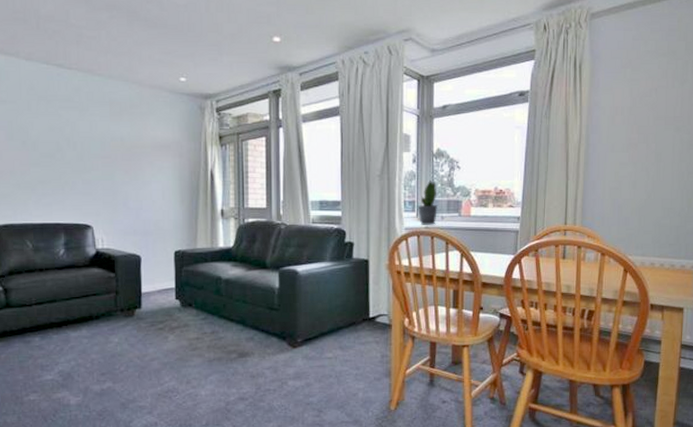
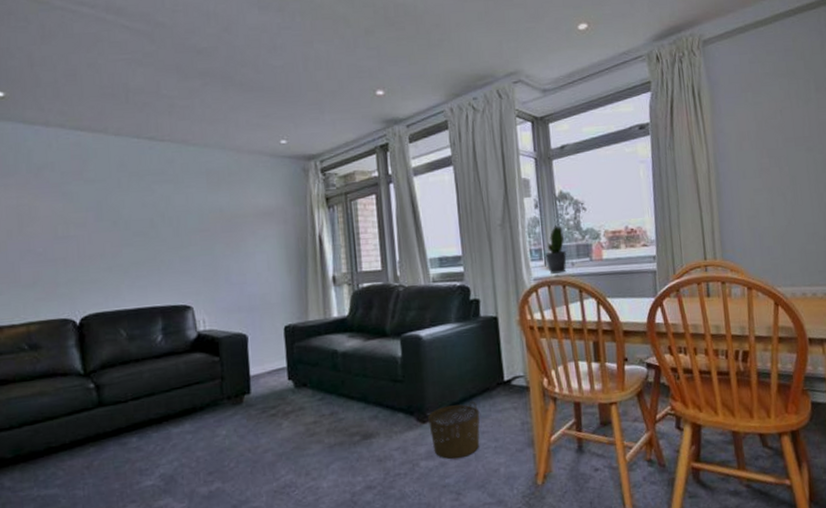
basket: none [298,332,345,382] -> present [428,400,480,459]

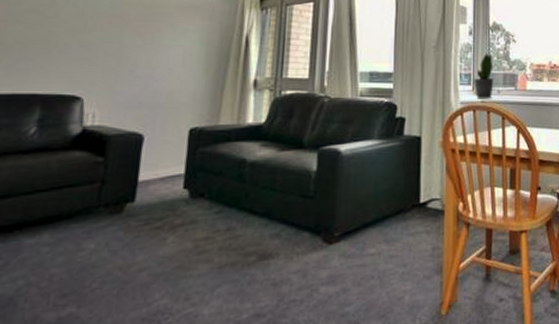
basket: present [428,400,480,459] -> none [335,222,391,285]

